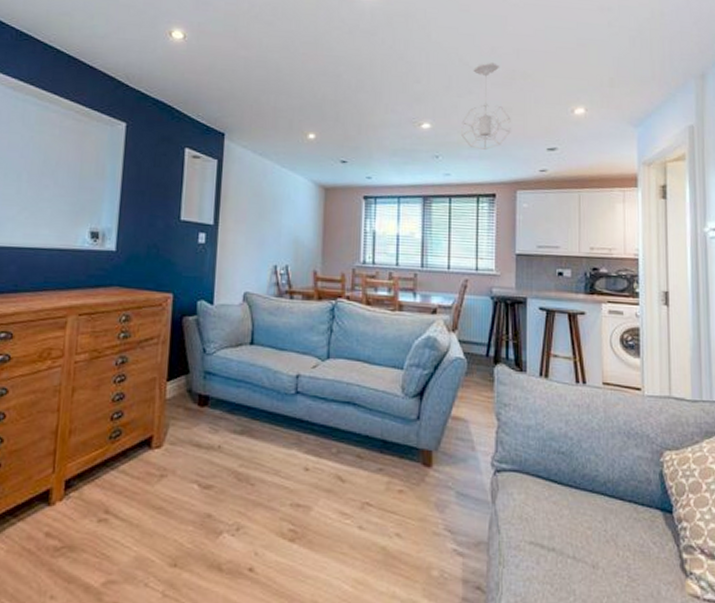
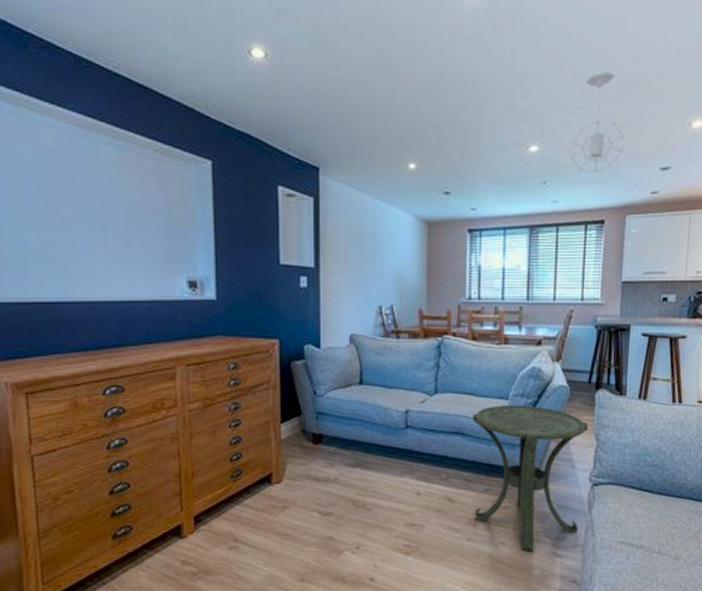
side table: none [366,375,488,546] -> present [472,405,588,551]

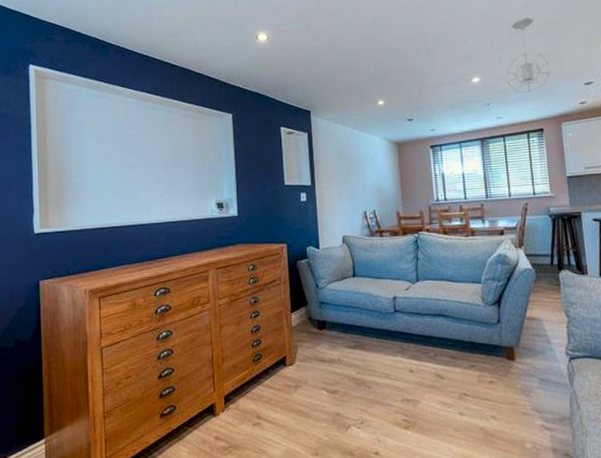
side table: present [472,405,588,551] -> none [451,287,564,424]

